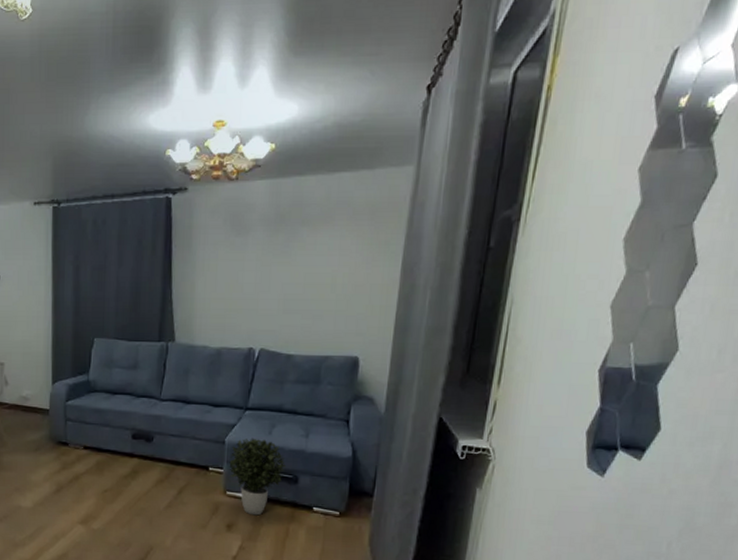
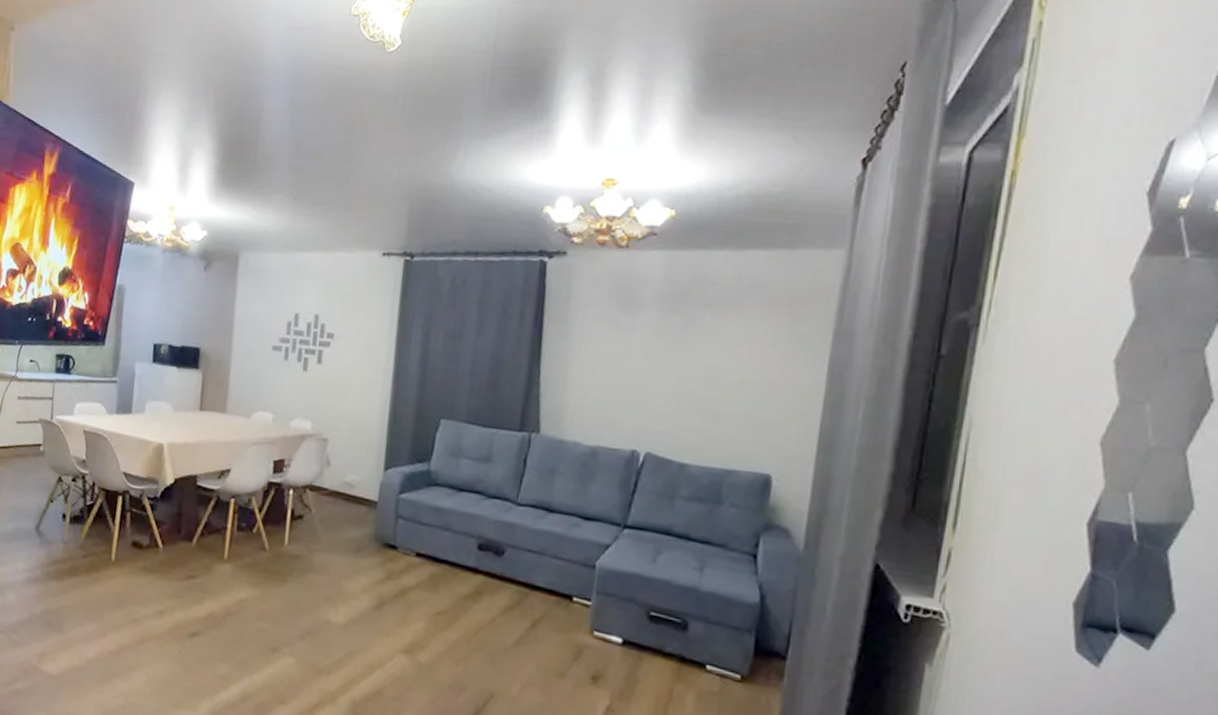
potted plant: present [229,438,287,516] -> none [598,564,674,668]

